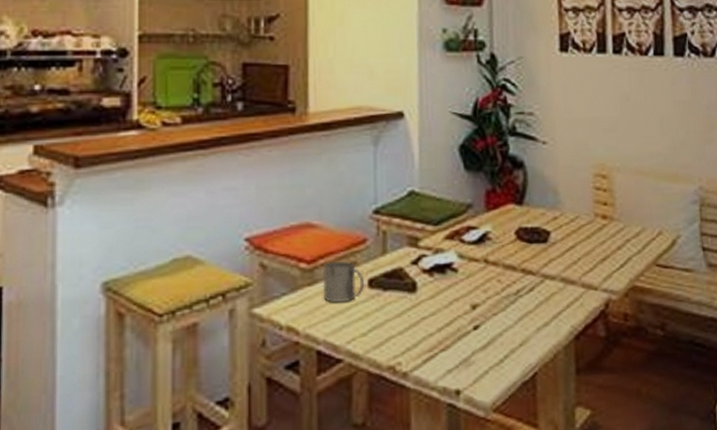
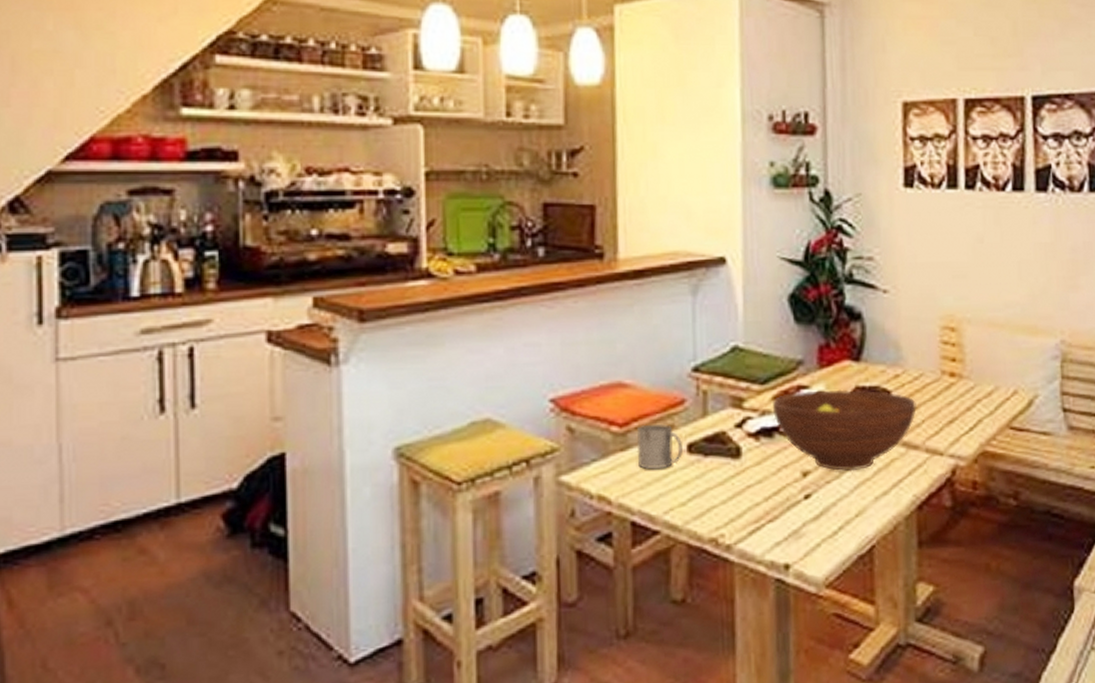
fruit bowl: none [444,230,573,305] -> present [772,389,917,472]

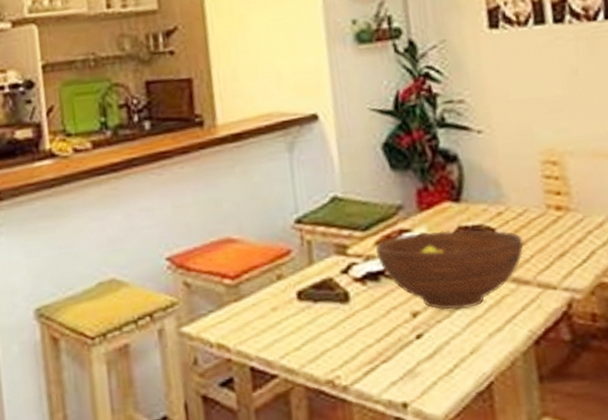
mug: present [636,424,683,469] -> none [248,275,293,317]

